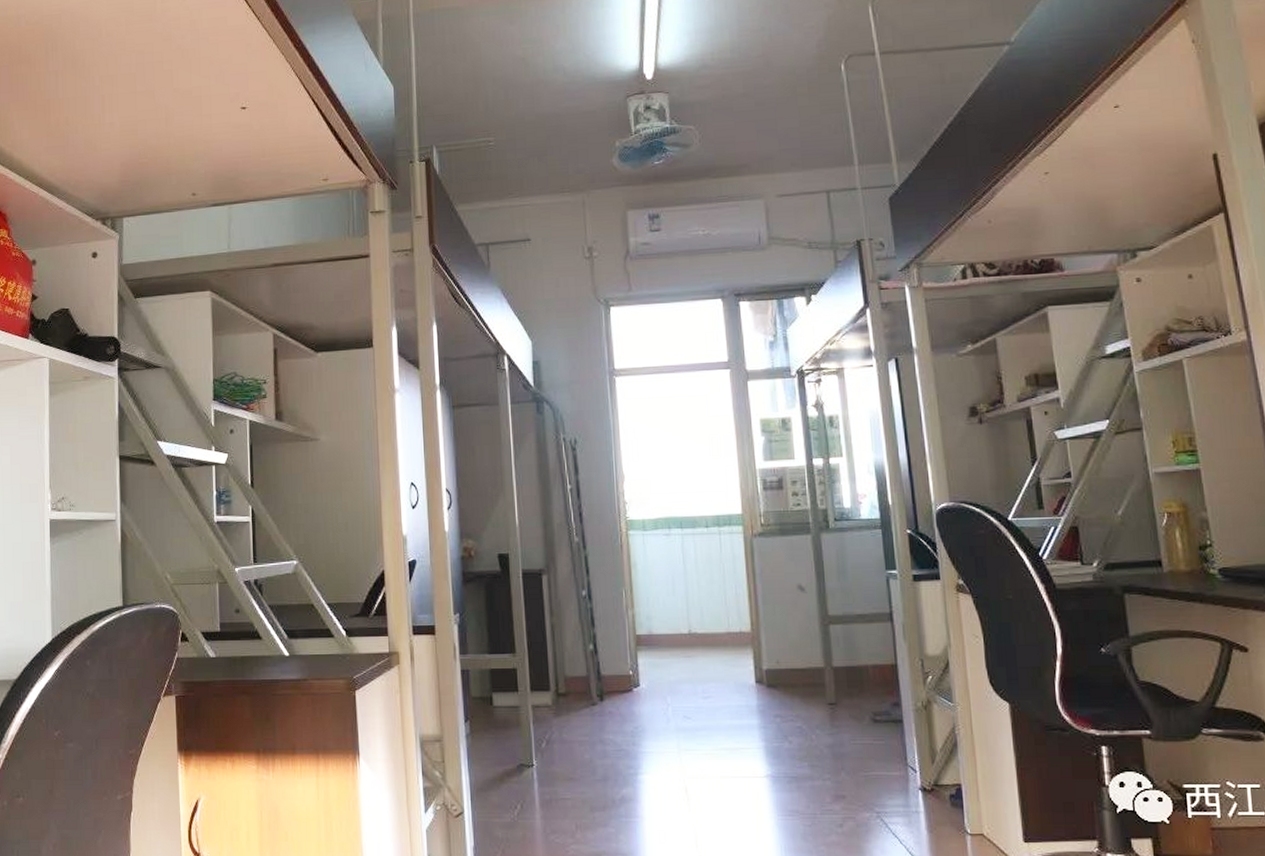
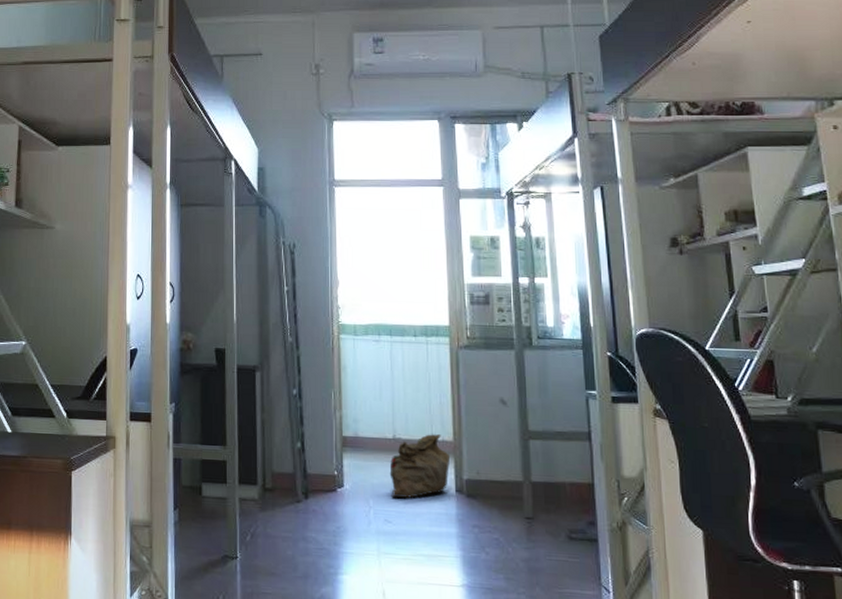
bag: none [686,626,749,693] -> present [389,434,451,498]

